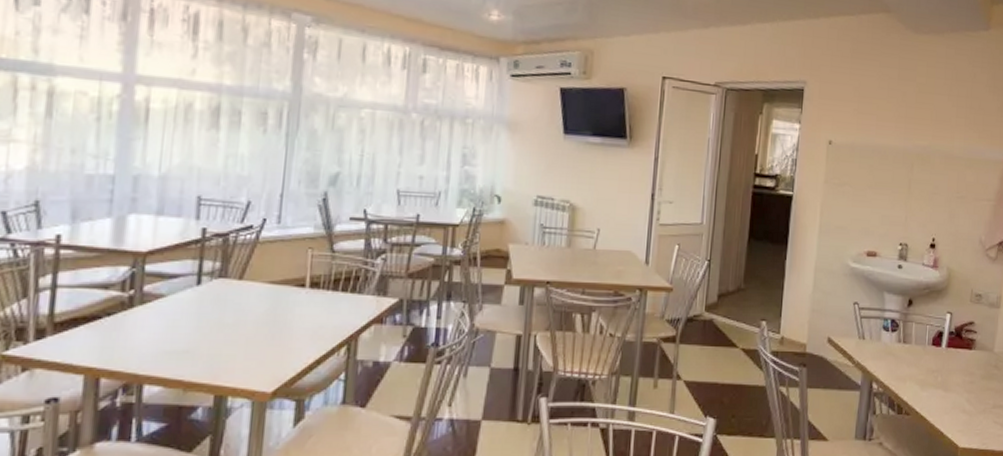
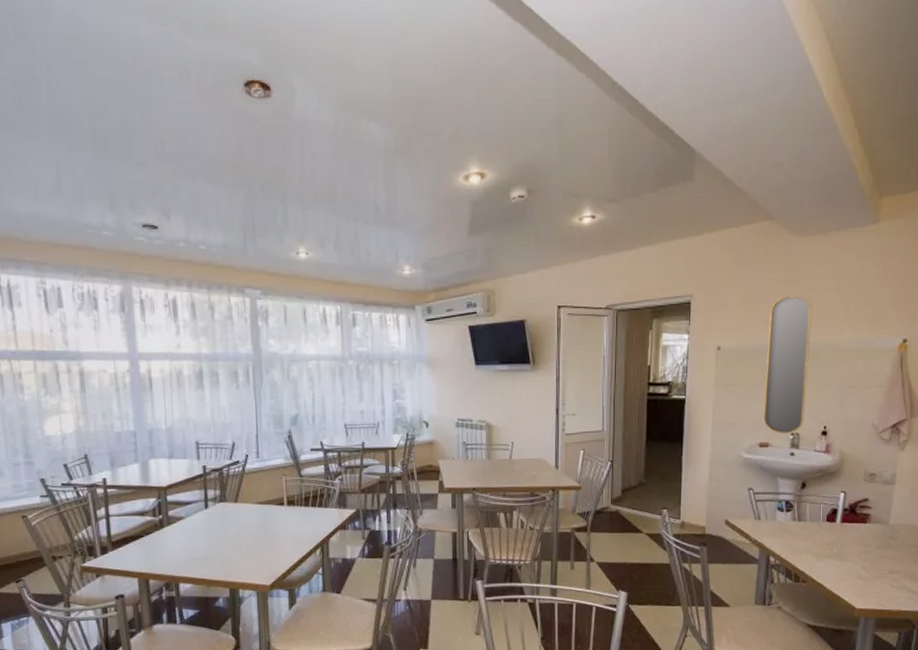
home mirror: none [872,93,925,244] -> present [763,295,813,434]

